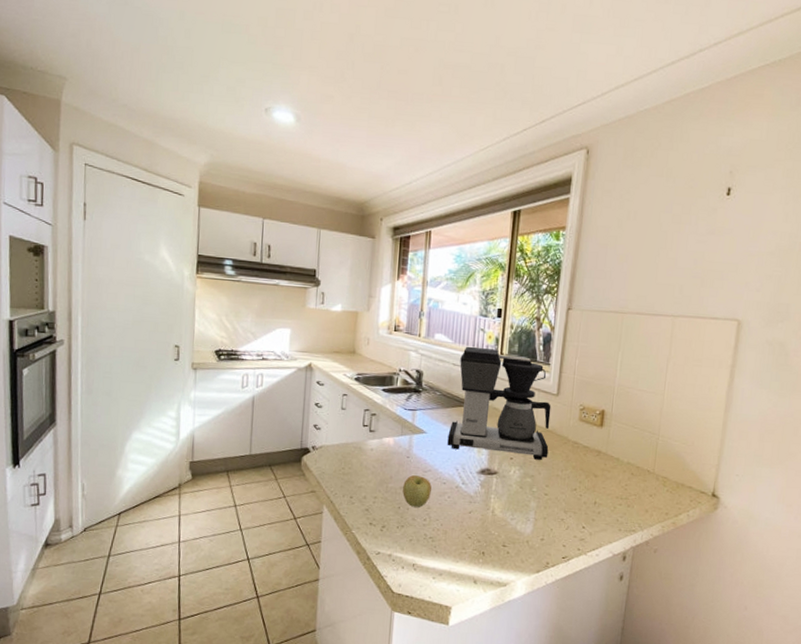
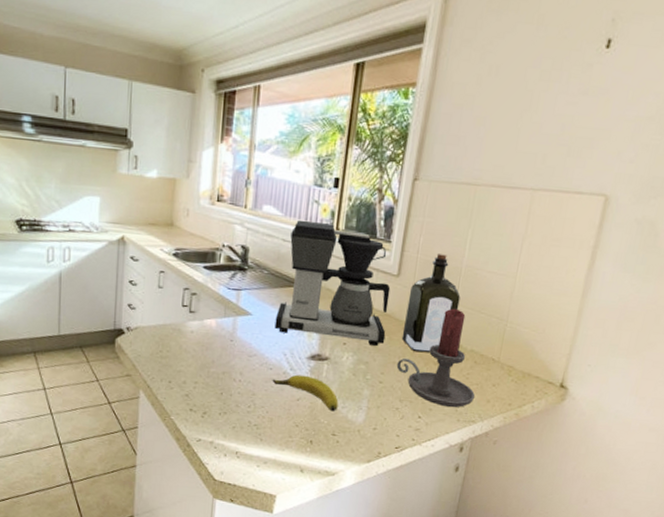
apple: present [402,475,432,507] -> none [225,360,257,394]
banana: none [445,488,508,524] -> present [272,374,339,412]
candle holder: none [560,424,633,518] -> present [396,308,475,408]
liquor: none [563,373,615,466] -> present [401,252,461,353]

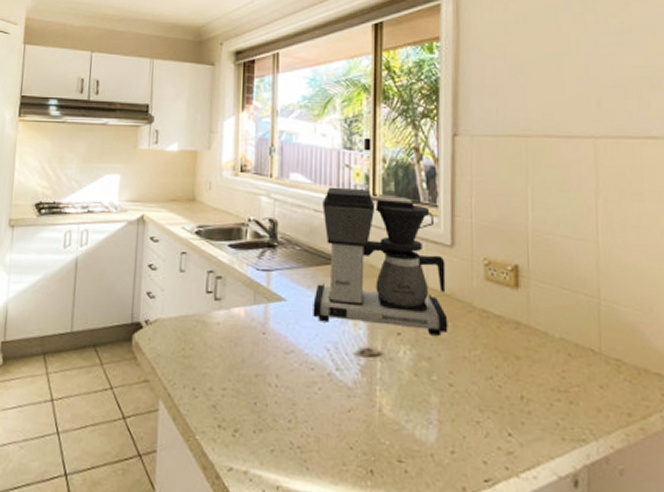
banana: present [272,374,339,412] -> none [315,376,401,428]
candle holder: present [396,308,475,408] -> none [468,284,578,421]
liquor: present [401,252,461,353] -> none [468,216,534,343]

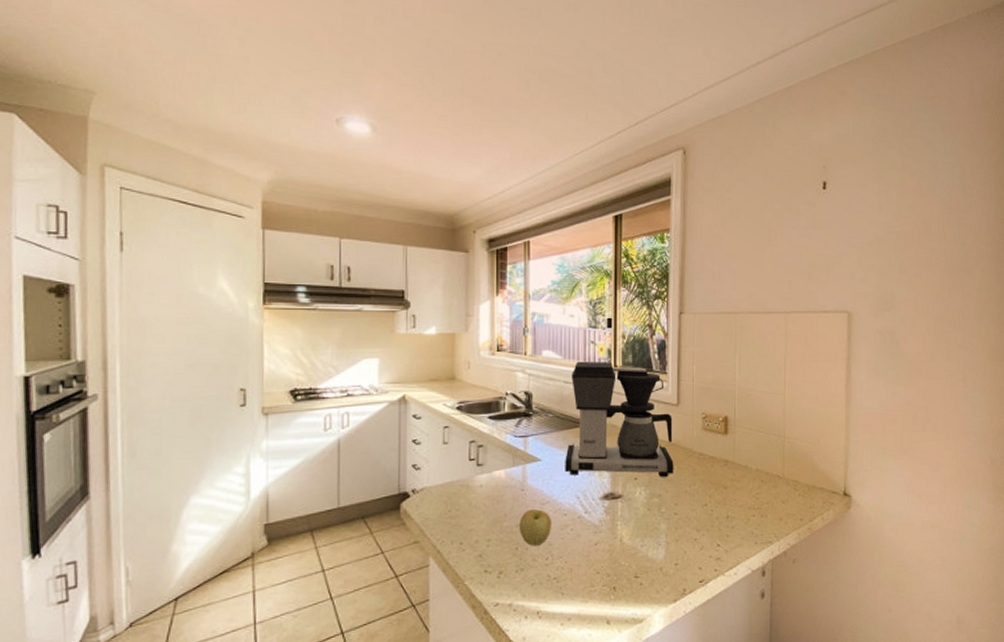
apple: none [259,358,296,403] -> present [520,509,551,546]

